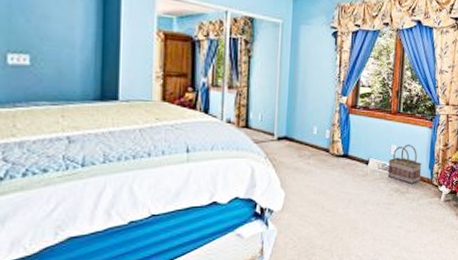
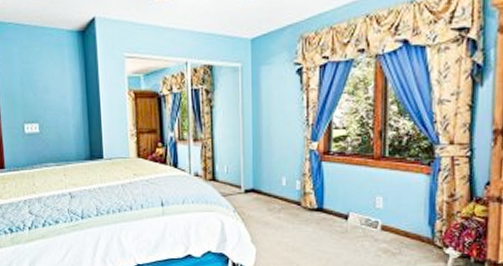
basket: present [387,145,422,184] -> none [372,196,419,244]

